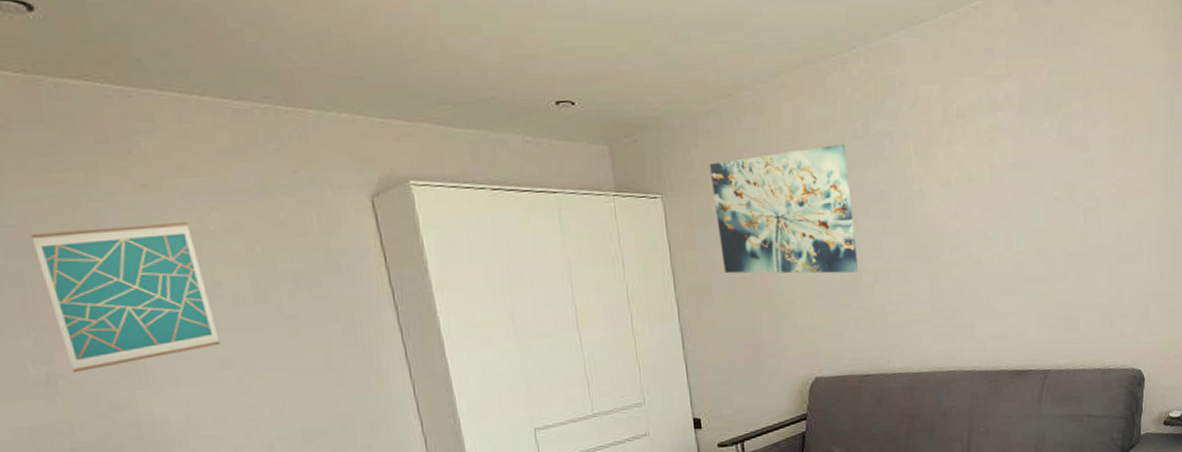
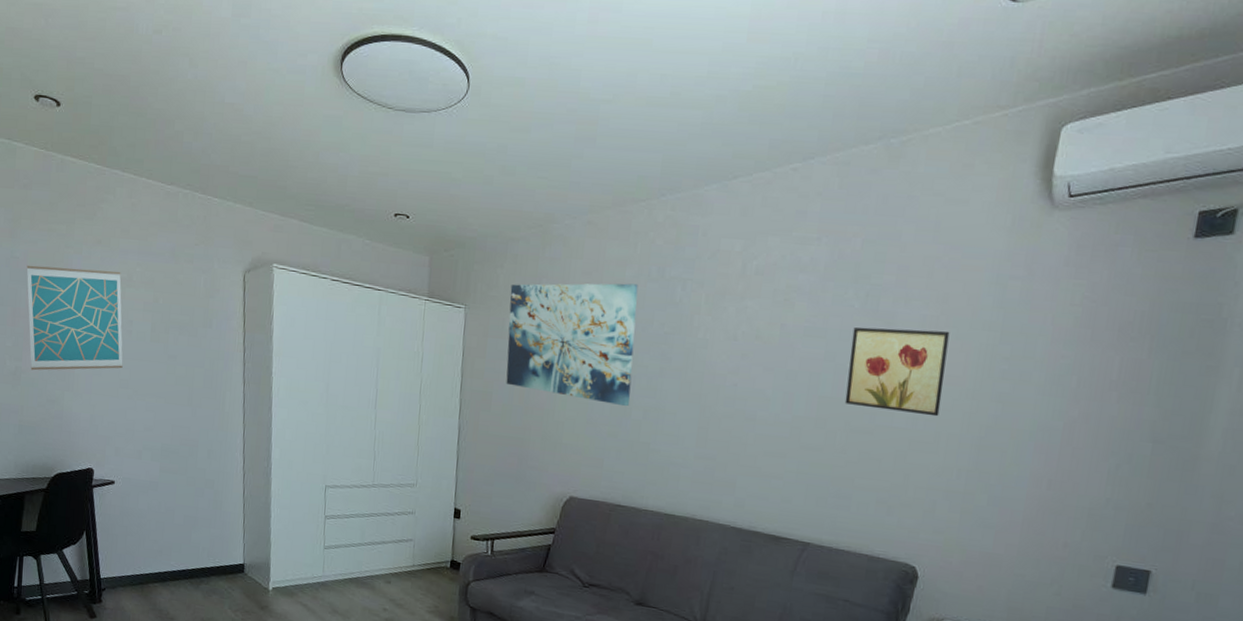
wall art: none [1054,147,1138,231] -> present [844,327,950,417]

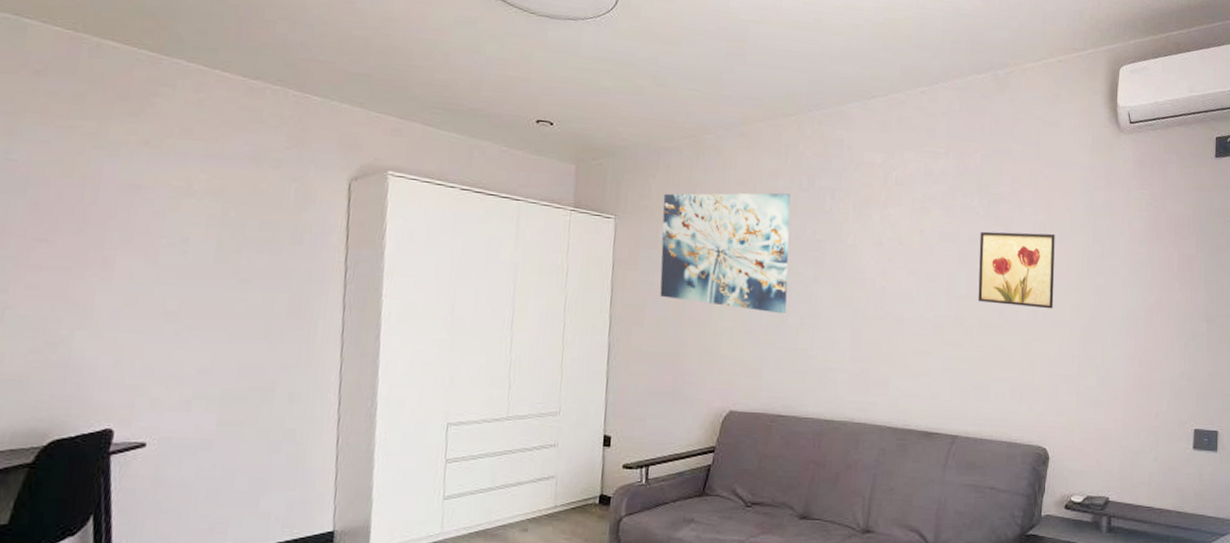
wall art: present [26,265,123,371] -> none [21,169,177,305]

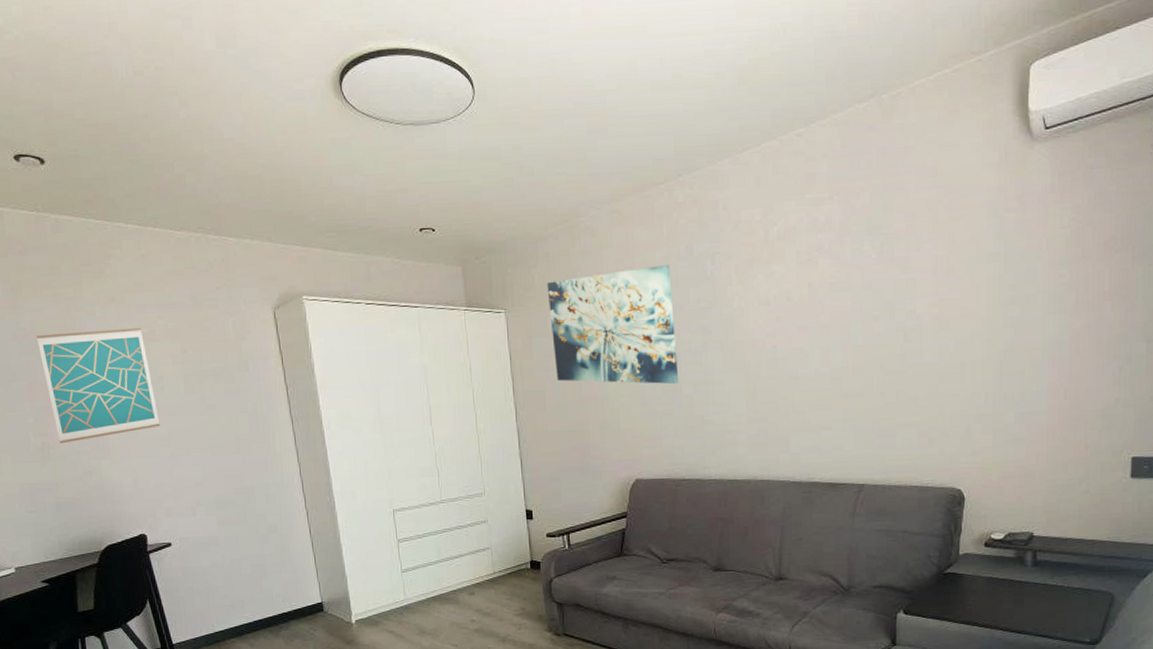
wall art: none [21,169,177,305] -> present [36,327,160,444]
wall art: present [978,231,1055,309] -> none [874,267,962,350]

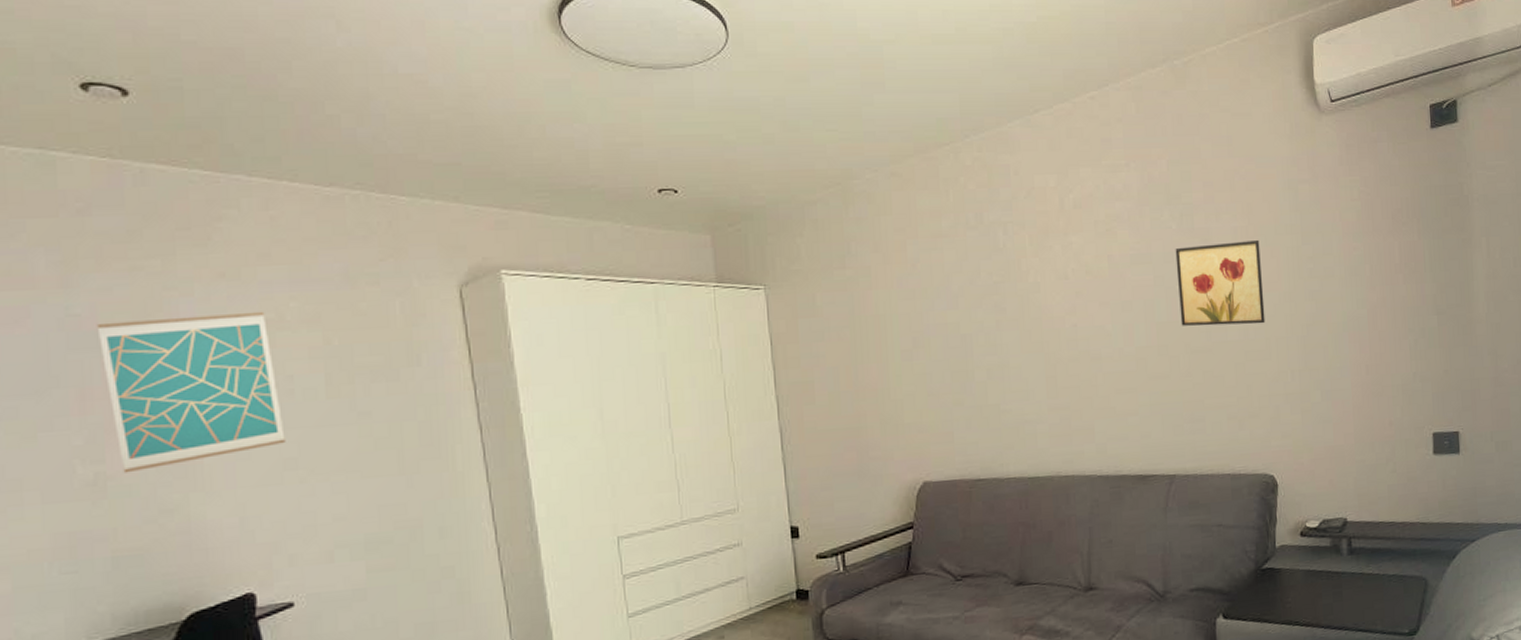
wall art: present [547,265,679,385] -> none [815,234,971,370]
wall art: none [874,267,962,350] -> present [1175,239,1265,326]

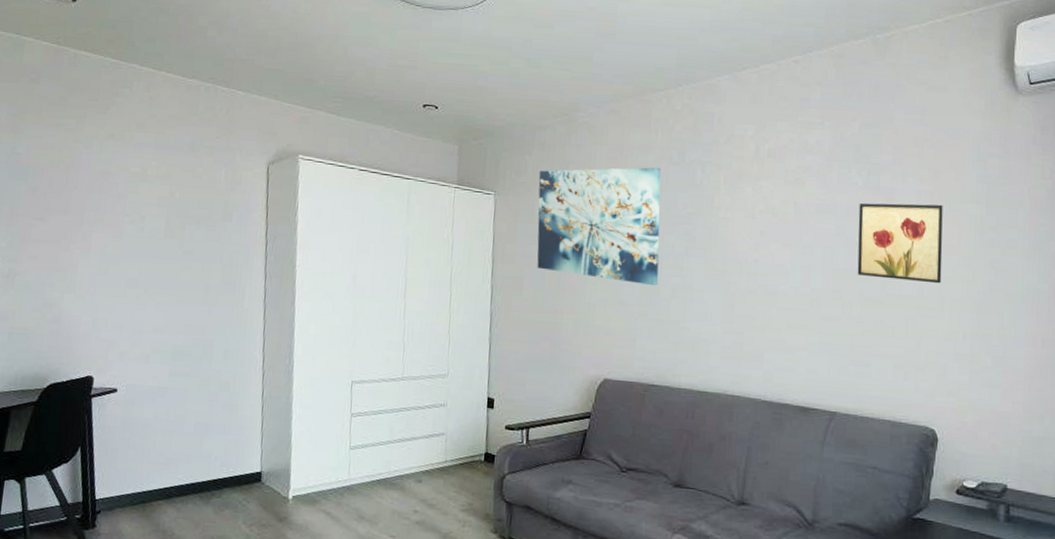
wall art: present [96,311,286,474] -> none [26,161,135,272]
wall art: none [815,234,971,370] -> present [537,167,661,286]

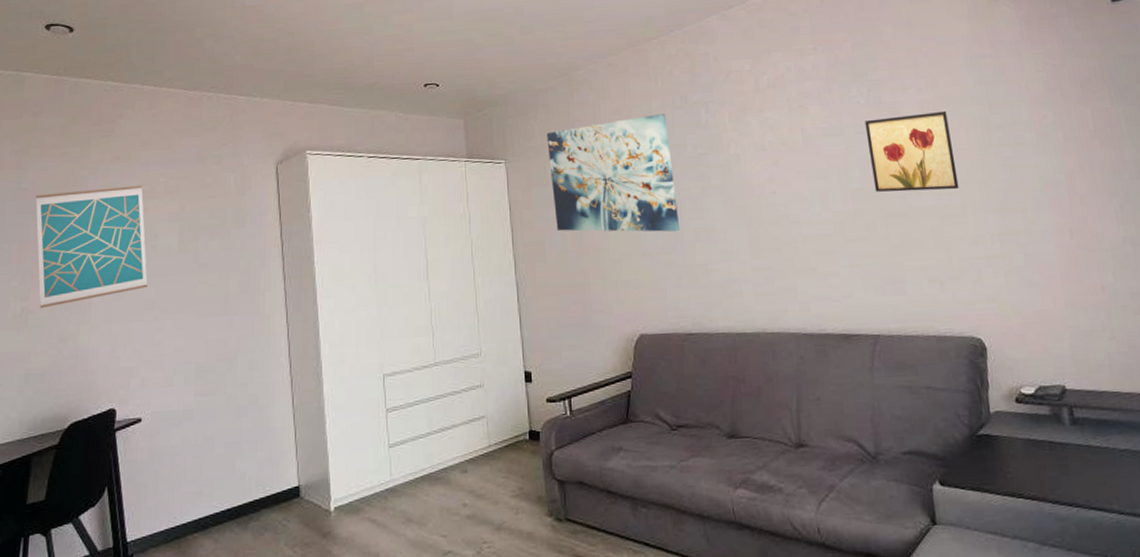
wall art: none [26,161,135,272] -> present [35,185,148,309]

